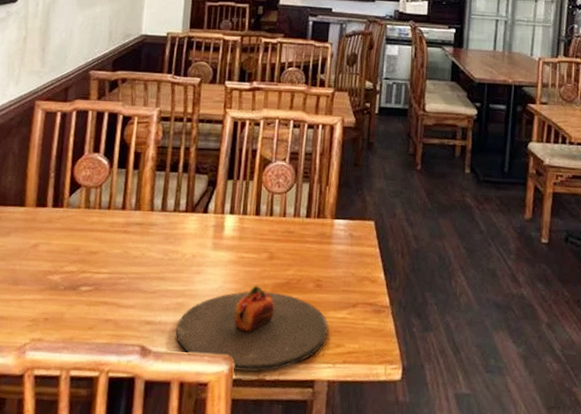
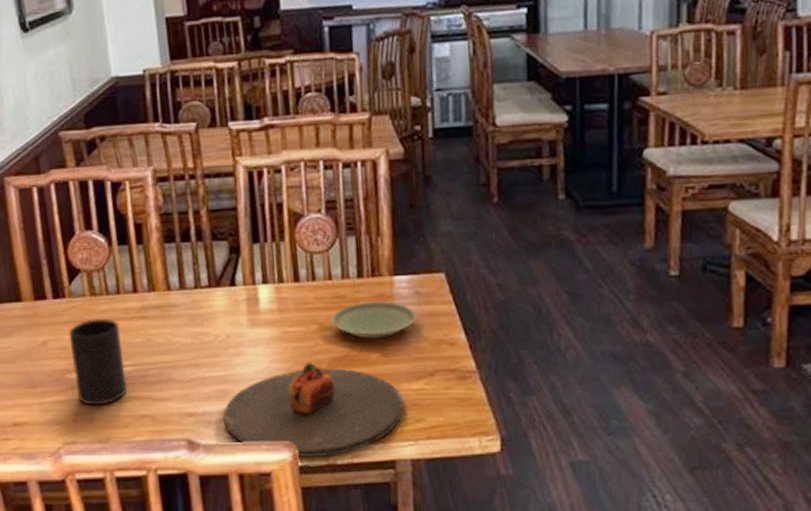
cup: none [54,228,104,307] -> present [68,318,127,406]
plate: none [280,238,349,271] -> present [331,301,417,339]

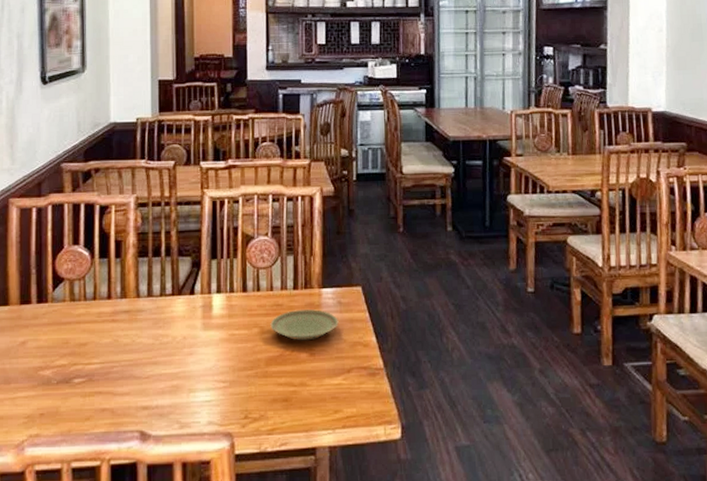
cup: present [68,318,127,406] -> none [46,321,93,400]
plate: present [223,362,404,457] -> none [174,360,325,446]

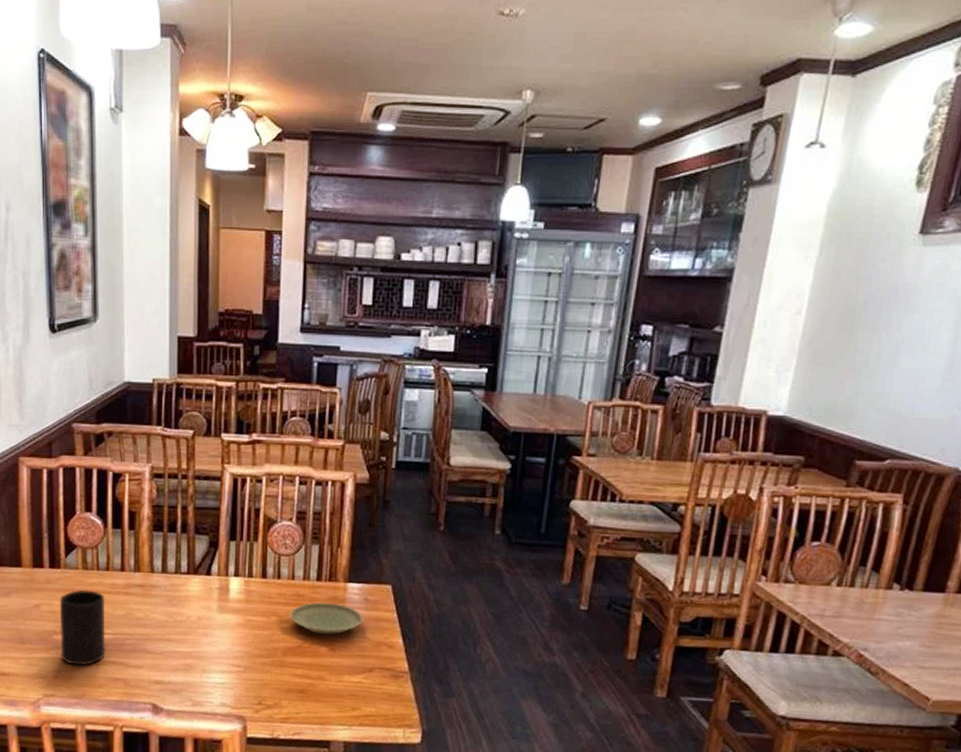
cup: none [46,321,93,400] -> present [59,589,106,666]

